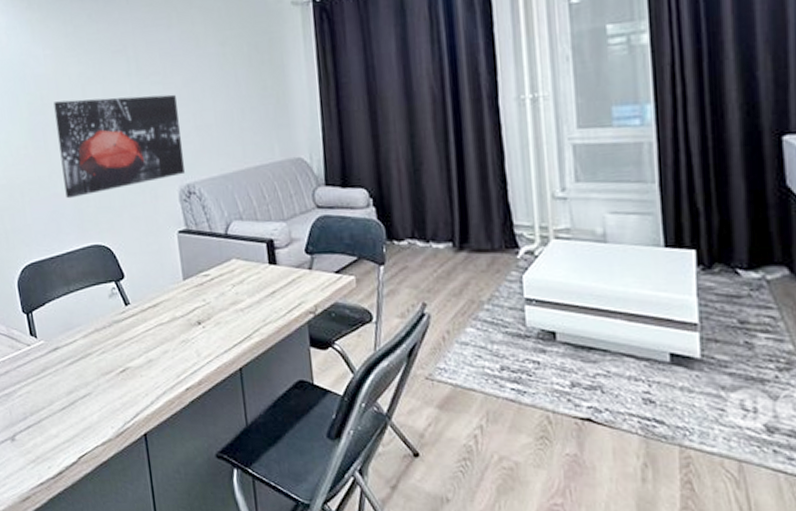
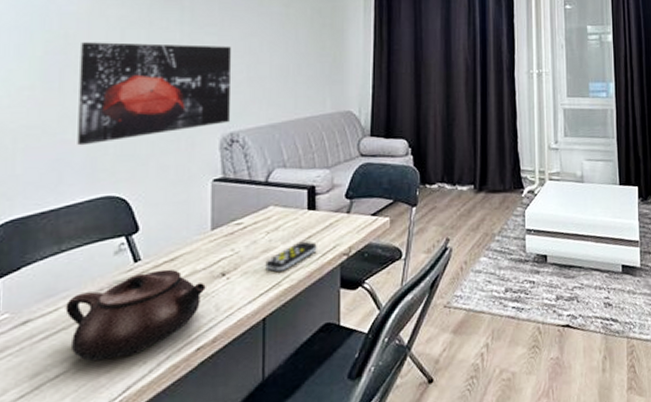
teapot: none [81,314,186,388] -> present [65,269,206,361]
remote control: none [235,296,282,324] -> present [265,241,317,272]

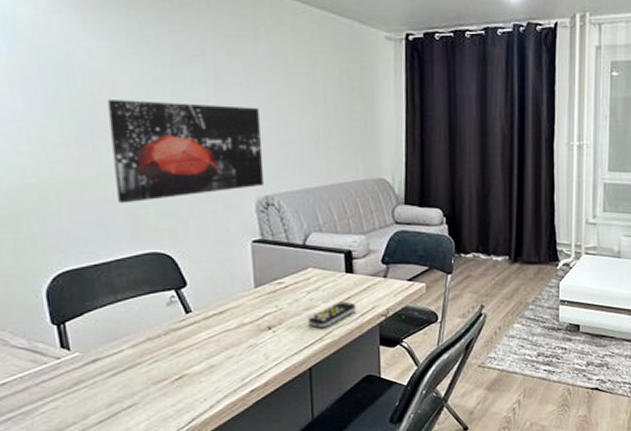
teapot: present [65,269,206,361] -> none [128,321,254,396]

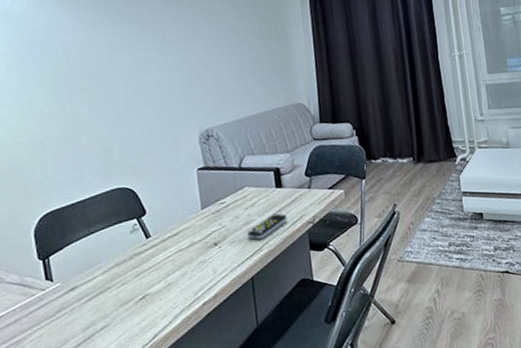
wall art: present [107,100,263,204] -> none [81,57,204,150]

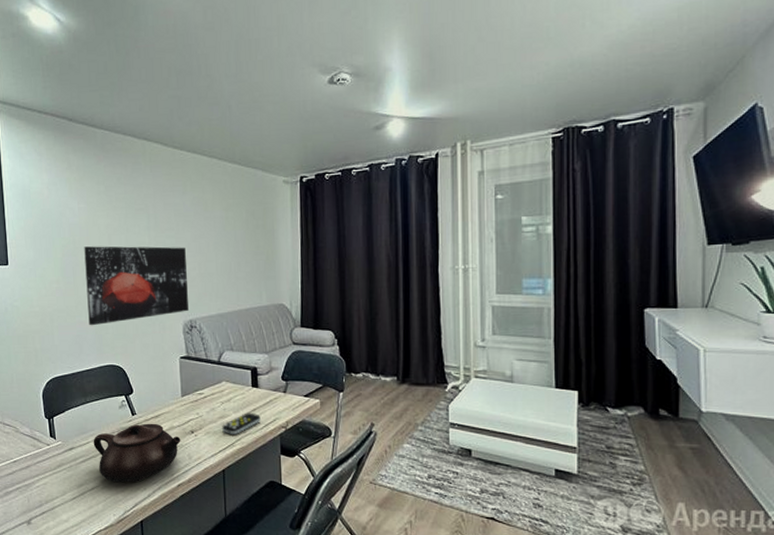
wall art: none [81,57,204,150] -> present [84,246,189,326]
teapot: none [100,242,204,316] -> present [93,423,181,483]

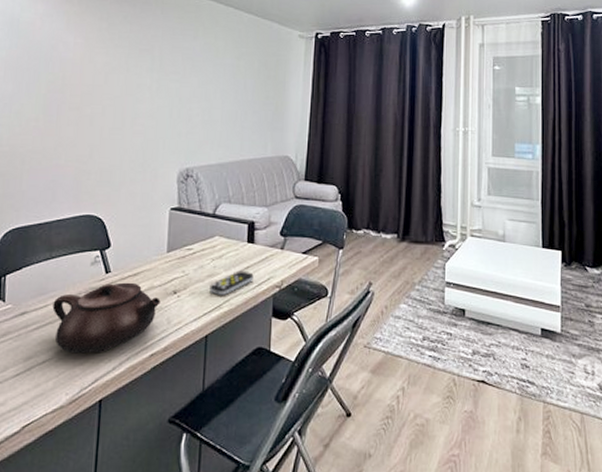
wall art: present [84,246,189,326] -> none [68,84,190,171]

